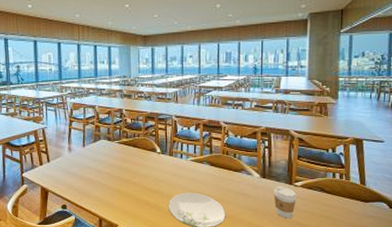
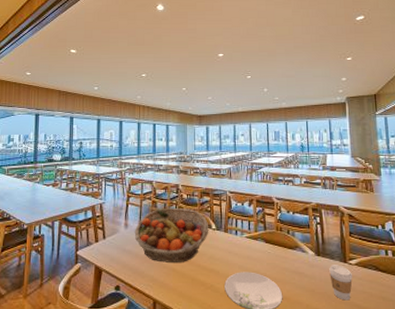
fruit basket: none [78,133,154,185] -> present [134,208,209,264]

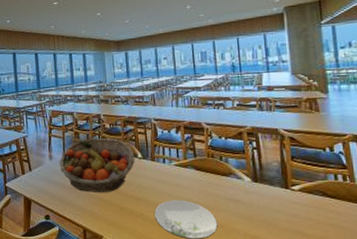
coffee cup: present [329,265,353,301] -> none [268,191,296,228]

